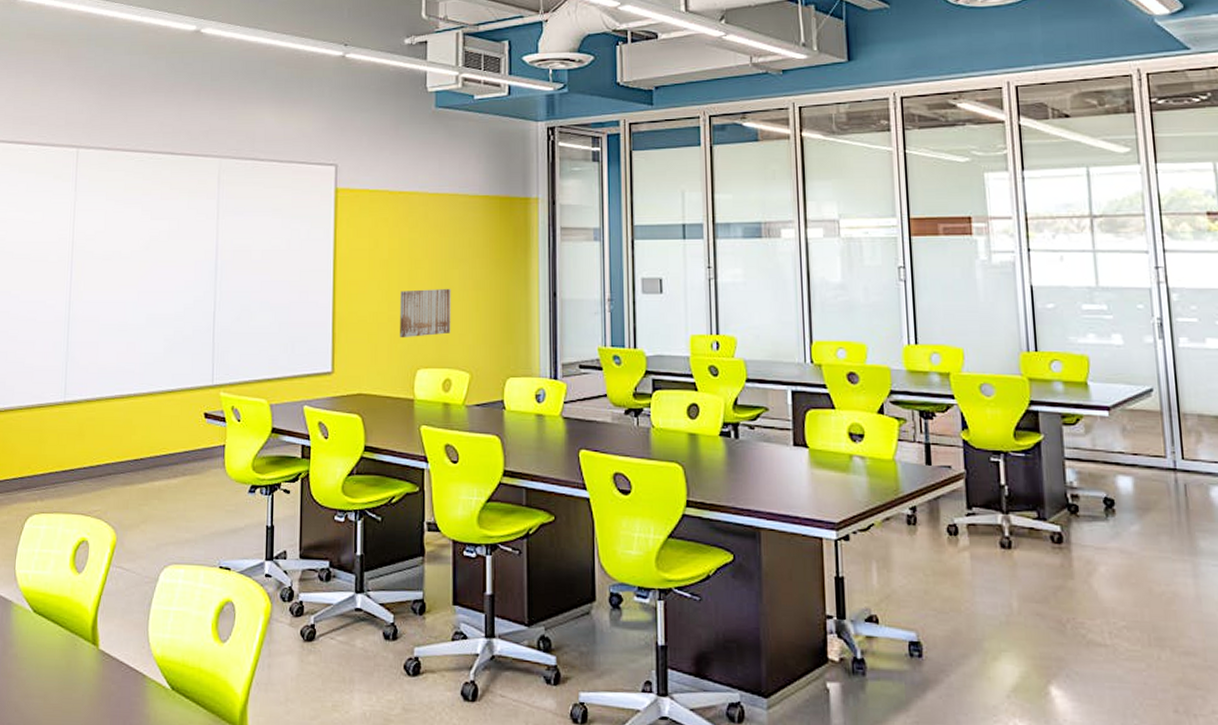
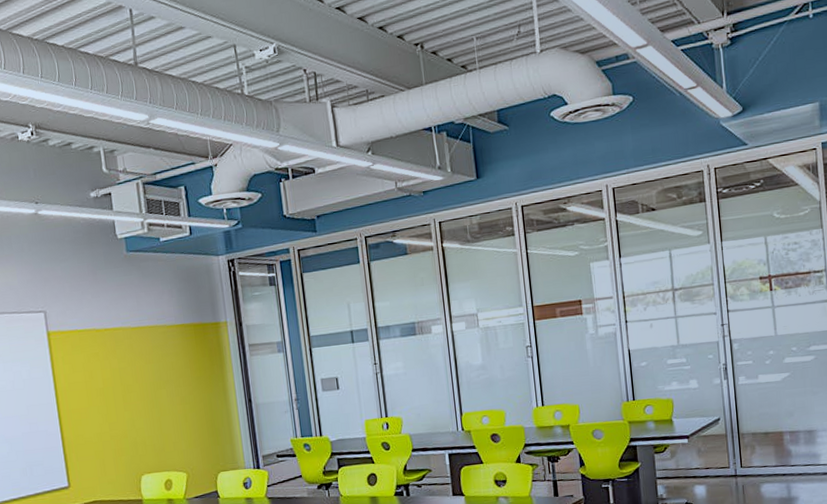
wall art: present [400,288,451,338] -> none [118,405,166,452]

